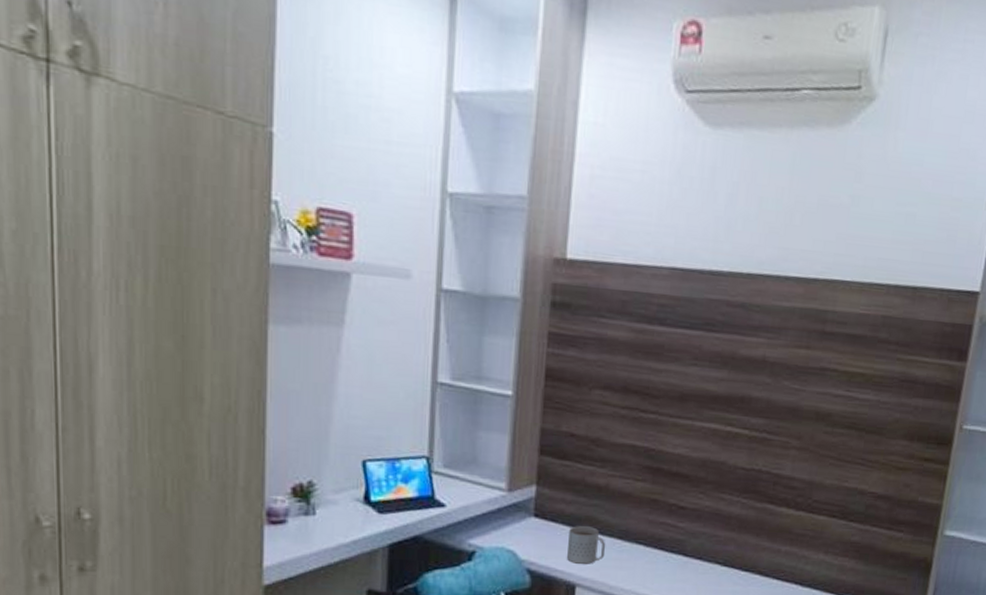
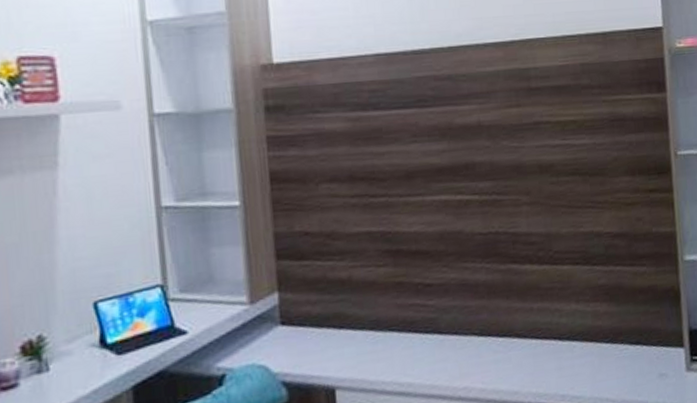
mug: present [567,526,606,564] -> none [319,323,360,366]

